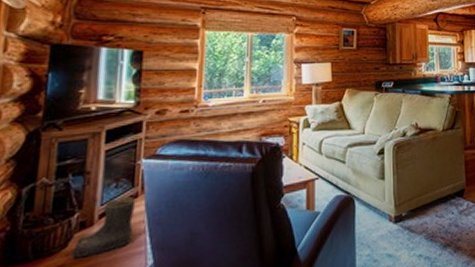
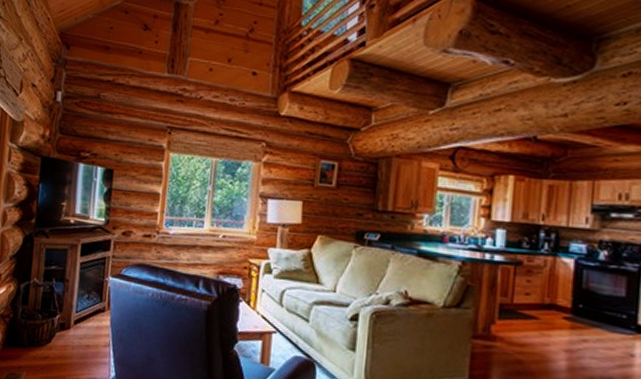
boots: present [71,197,136,259] -> none [53,309,103,356]

